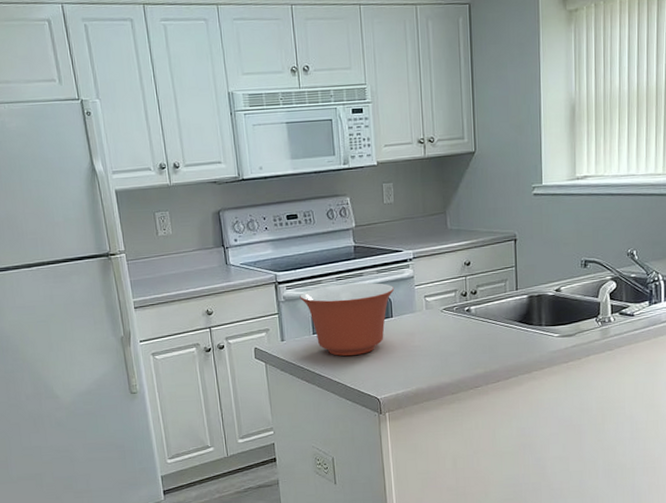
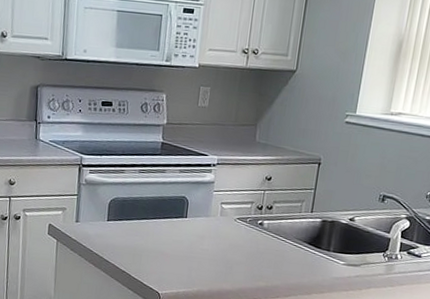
mixing bowl: present [300,282,395,356] -> none [101,176,194,248]

